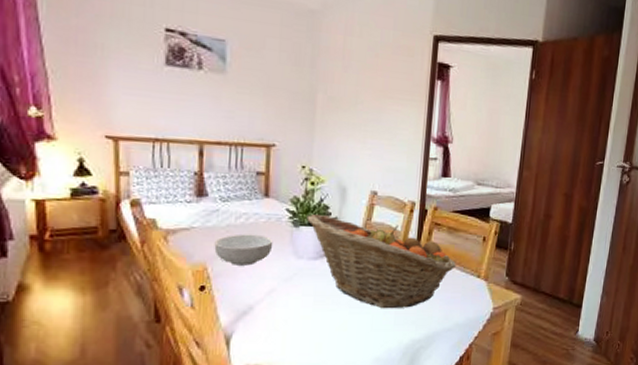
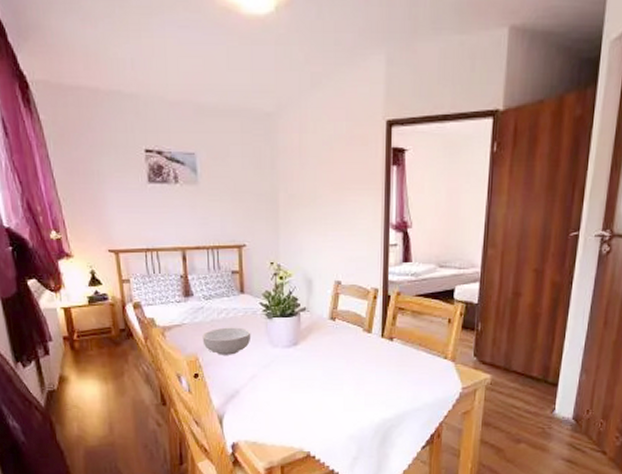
fruit basket: present [306,213,457,309] -> none [278,305,423,391]

